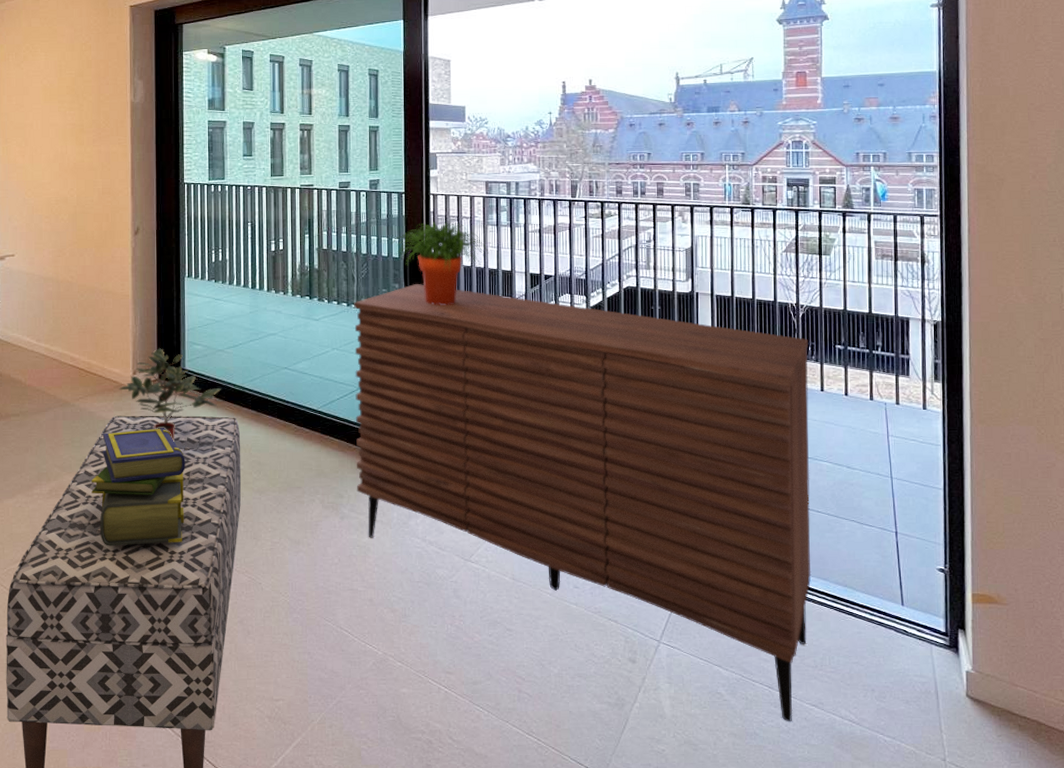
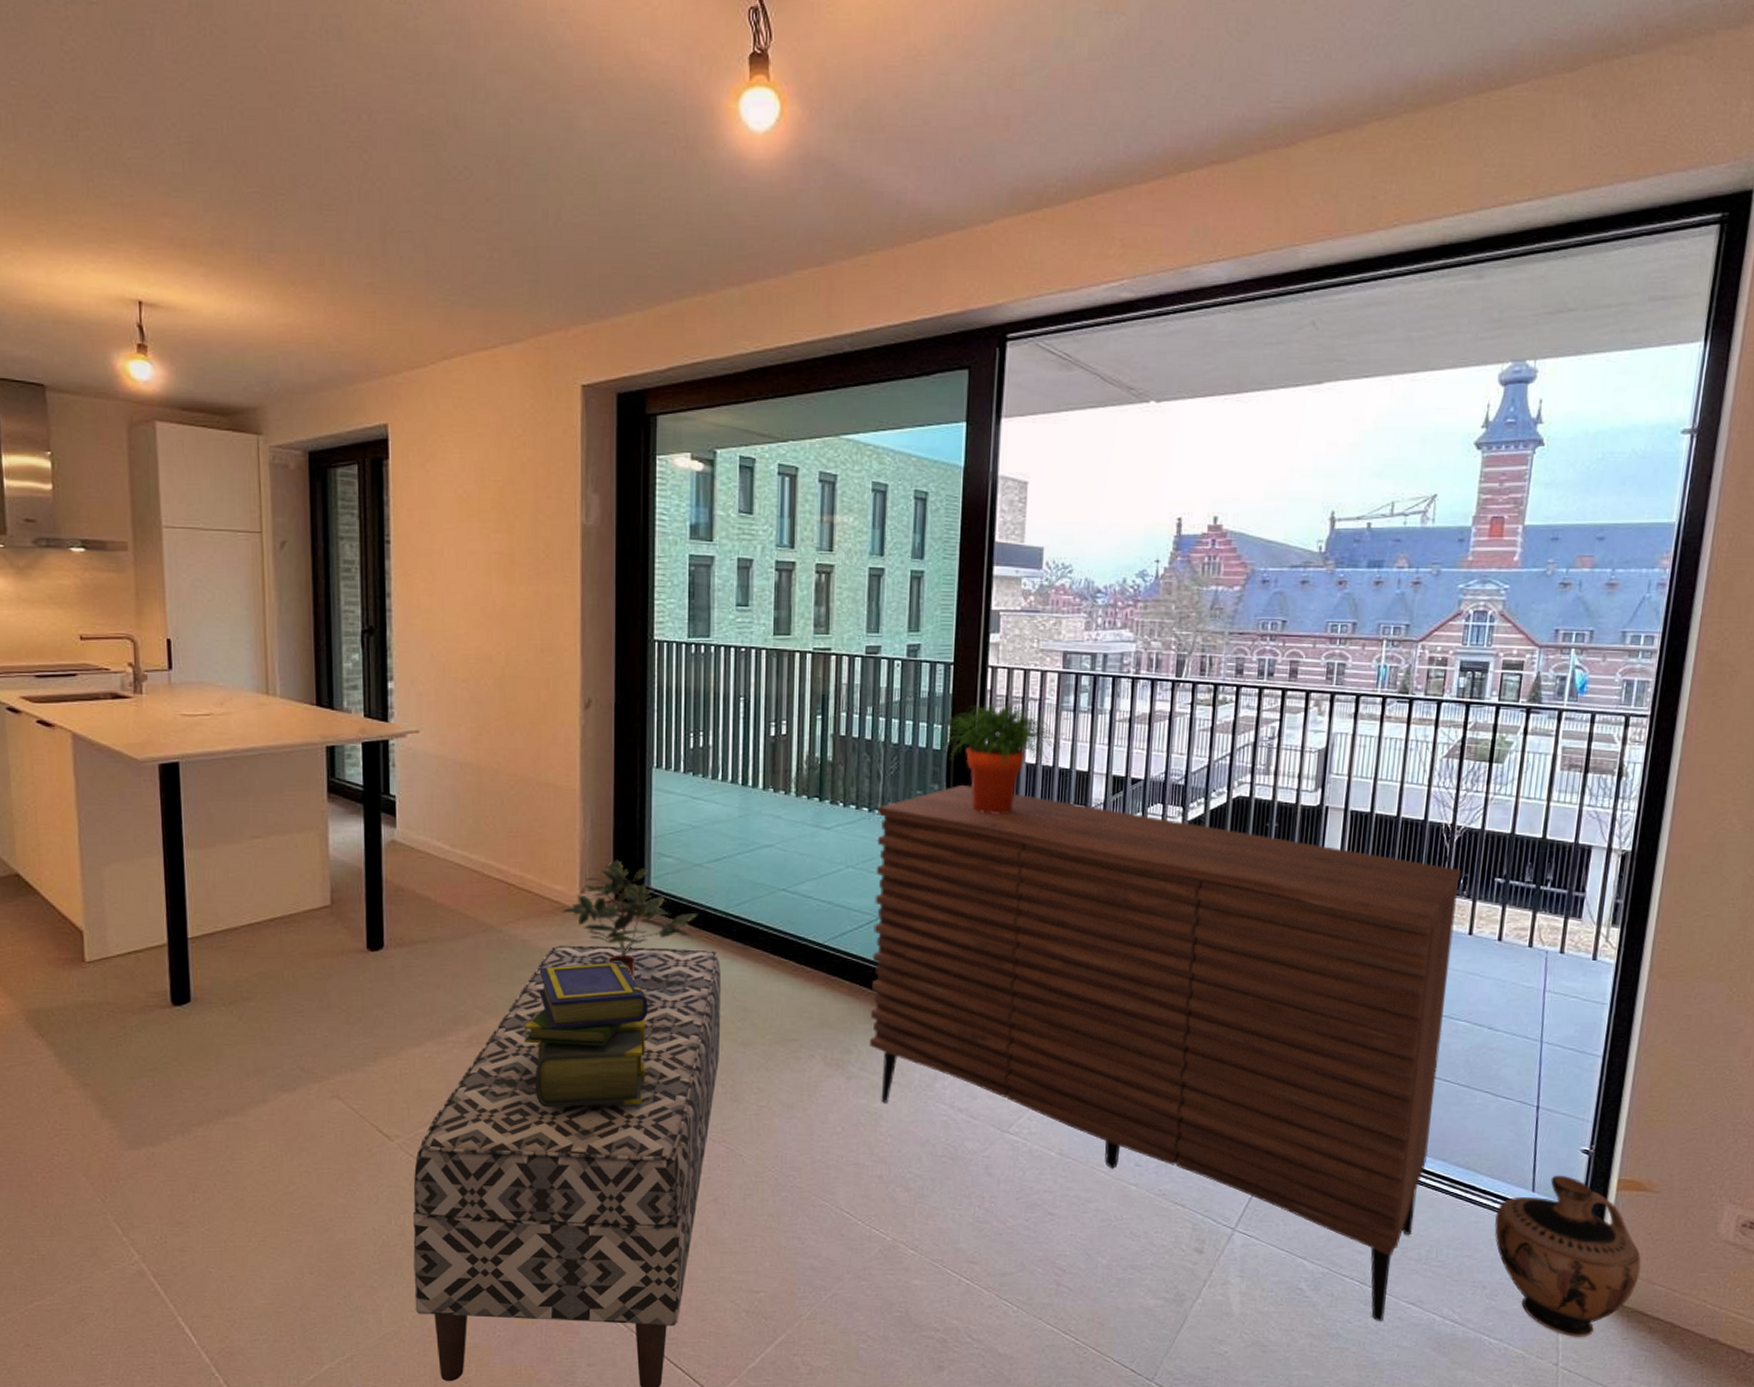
ceramic jug: none [874,590,1003,734] -> present [1494,1175,1641,1337]

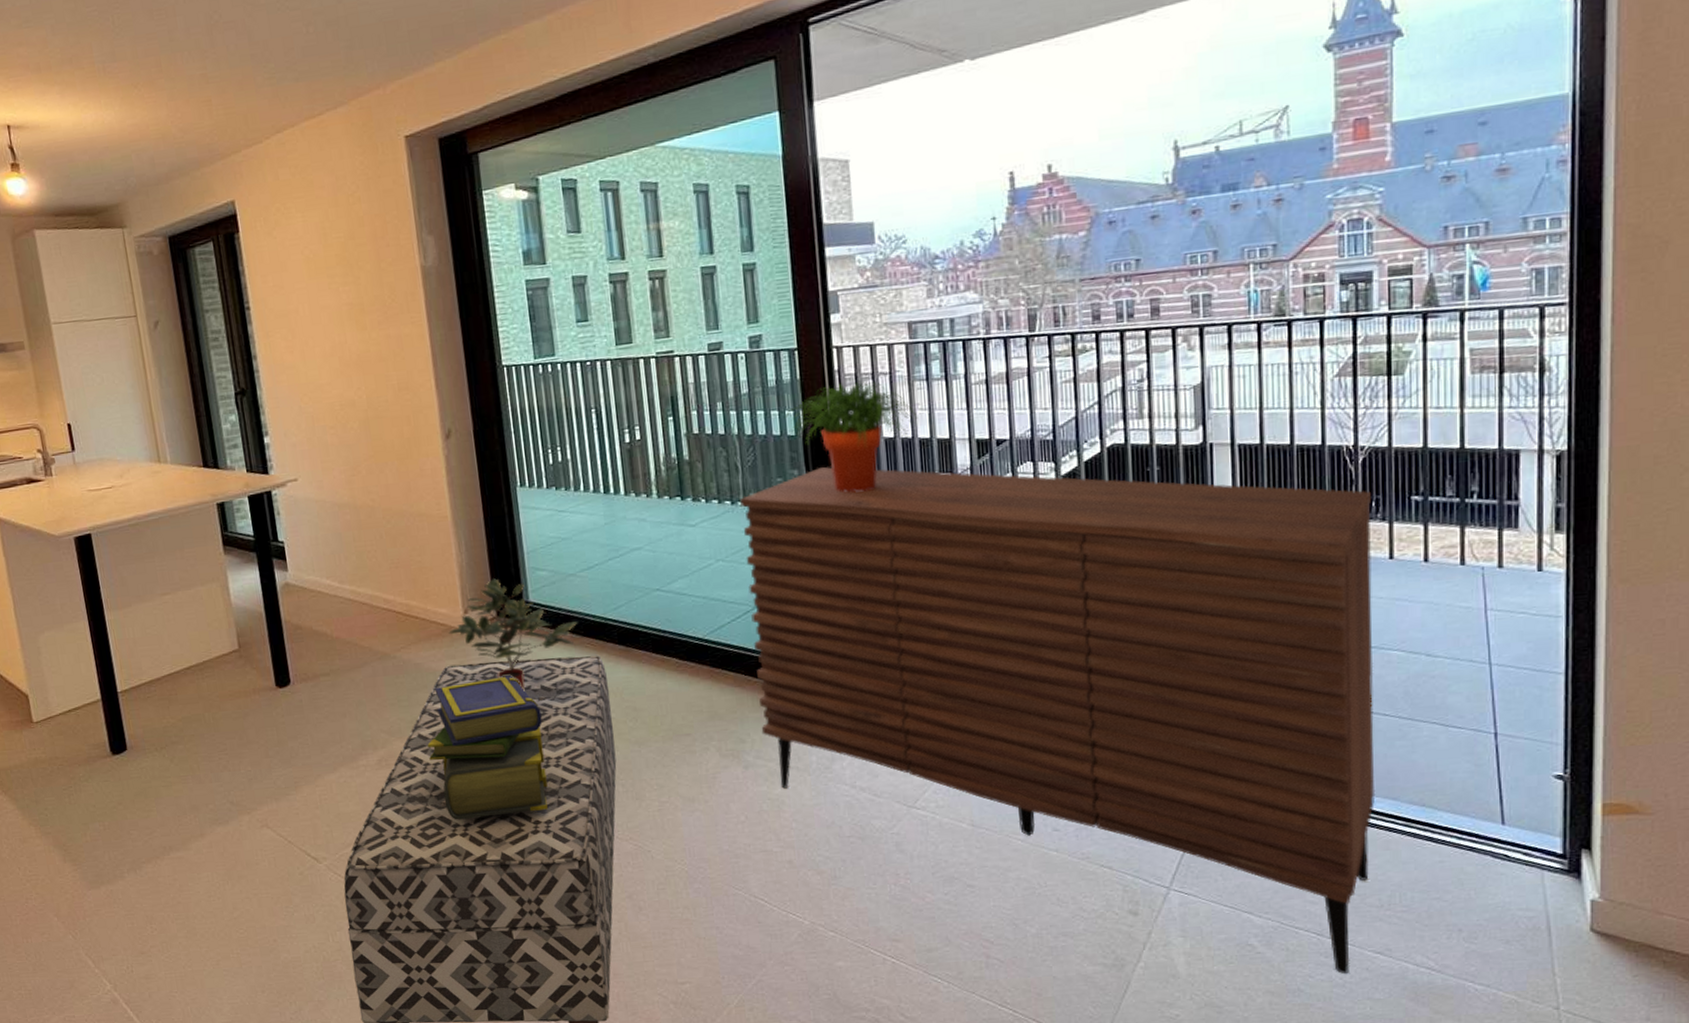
ceramic jug: present [1494,1175,1641,1337] -> none [1463,804,1643,978]

